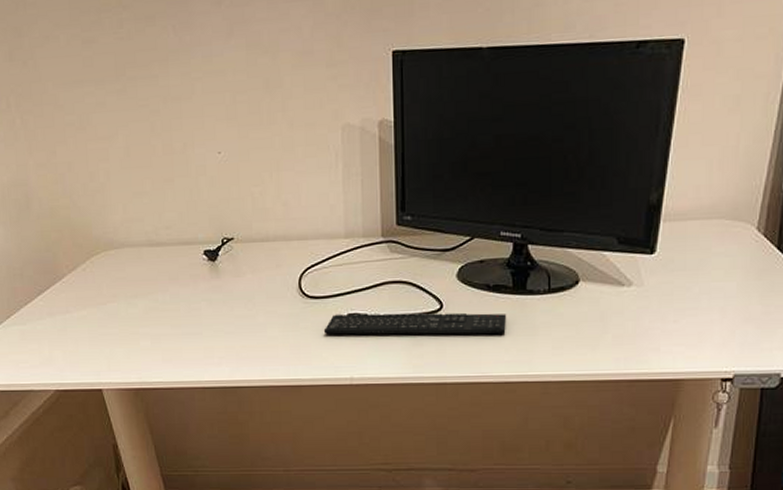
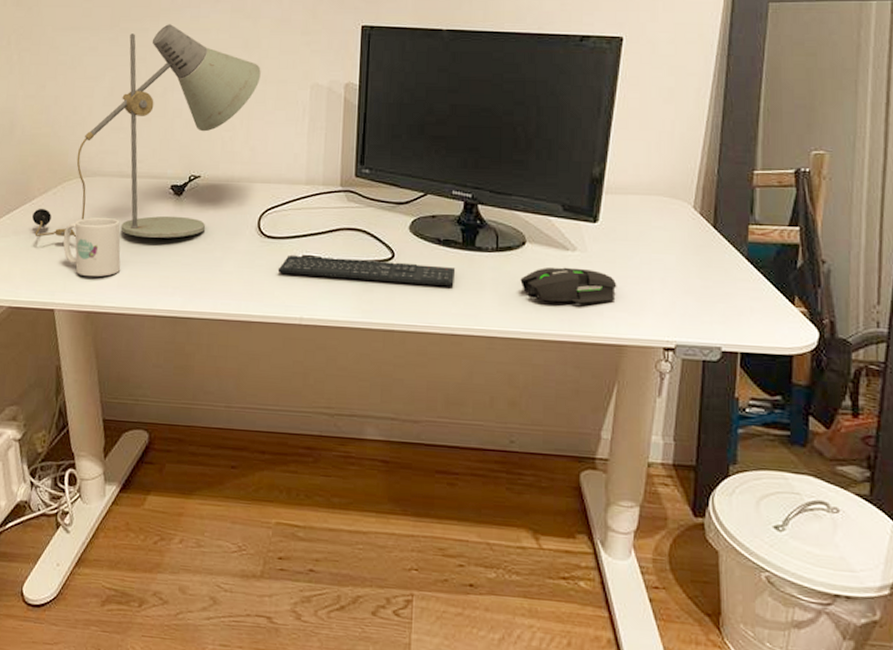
desk lamp: none [65,68,286,316] -> present [32,24,261,238]
mug: none [100,290,164,354] -> present [63,217,121,277]
mouse: none [574,303,675,342] -> present [520,267,617,304]

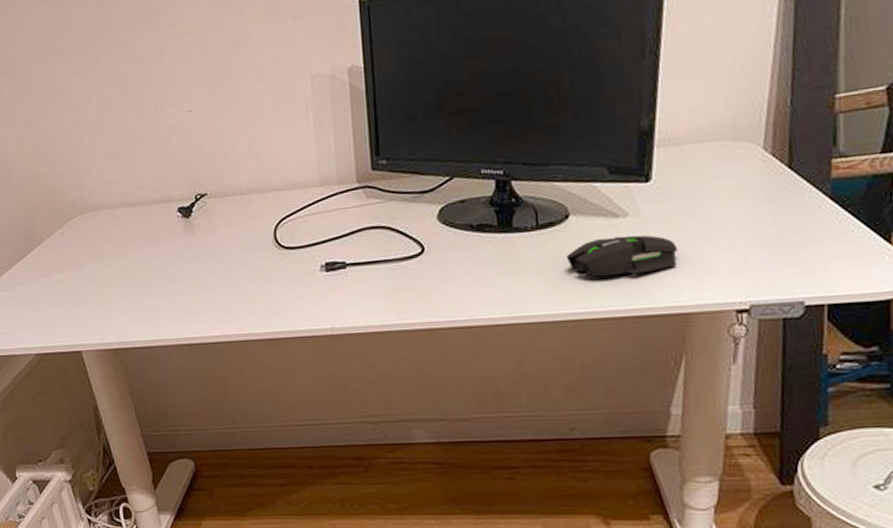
desk lamp: present [32,24,261,238] -> none [44,32,255,280]
mug: present [63,217,121,277] -> none [77,251,141,314]
keyboard: present [277,254,456,286] -> none [301,253,494,284]

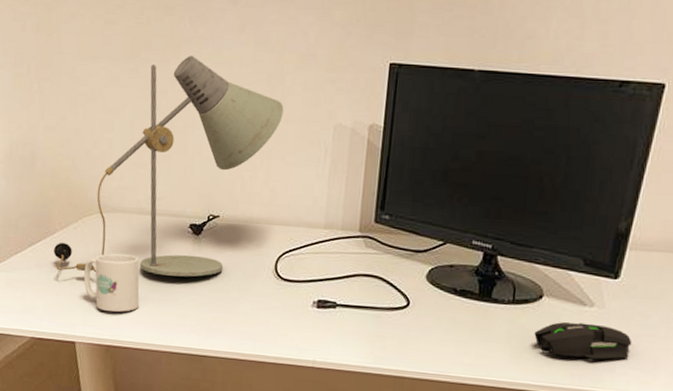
desk lamp: none [44,32,255,280] -> present [54,56,284,277]
mug: none [77,251,141,314] -> present [83,253,140,312]

